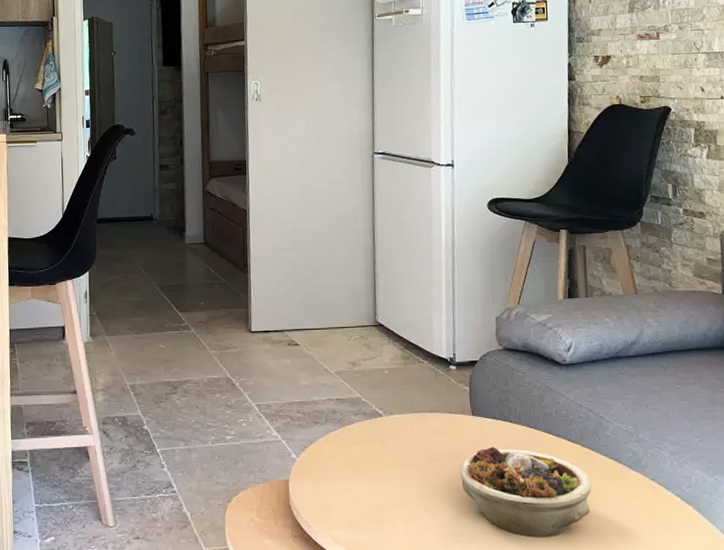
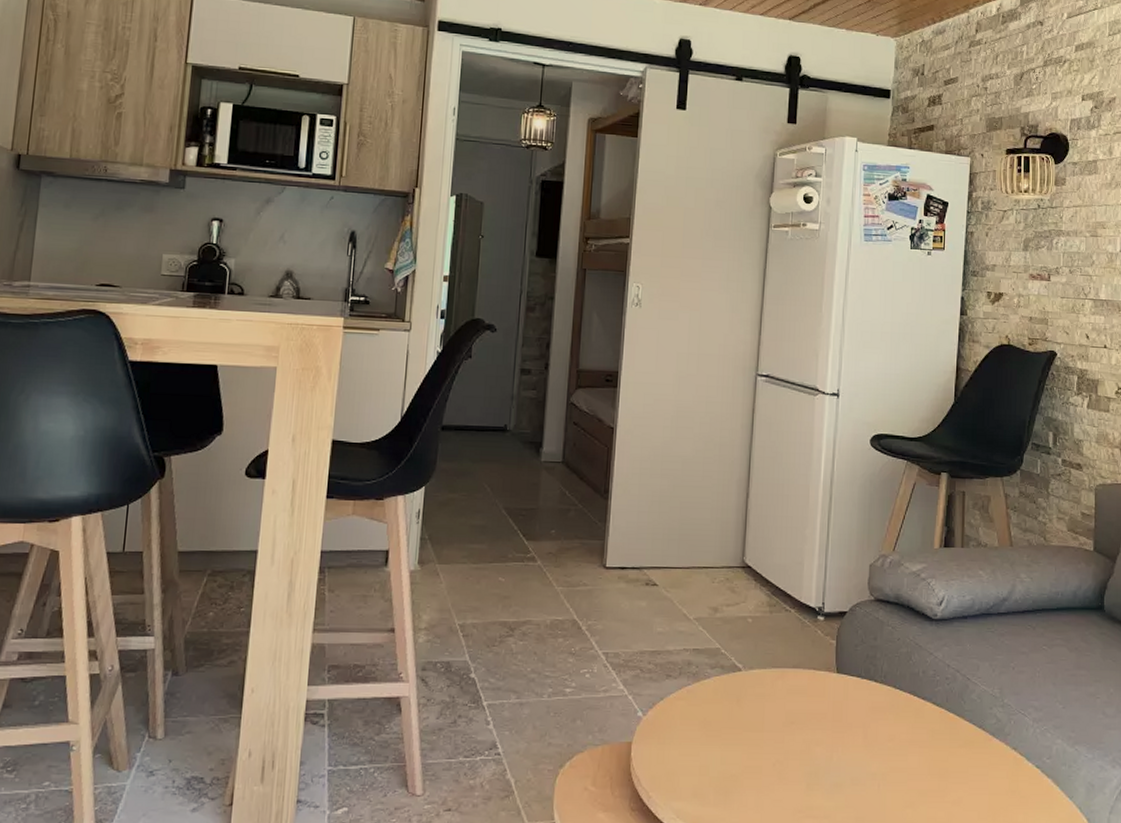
succulent planter: present [459,447,591,538] -> none [818,709,953,813]

